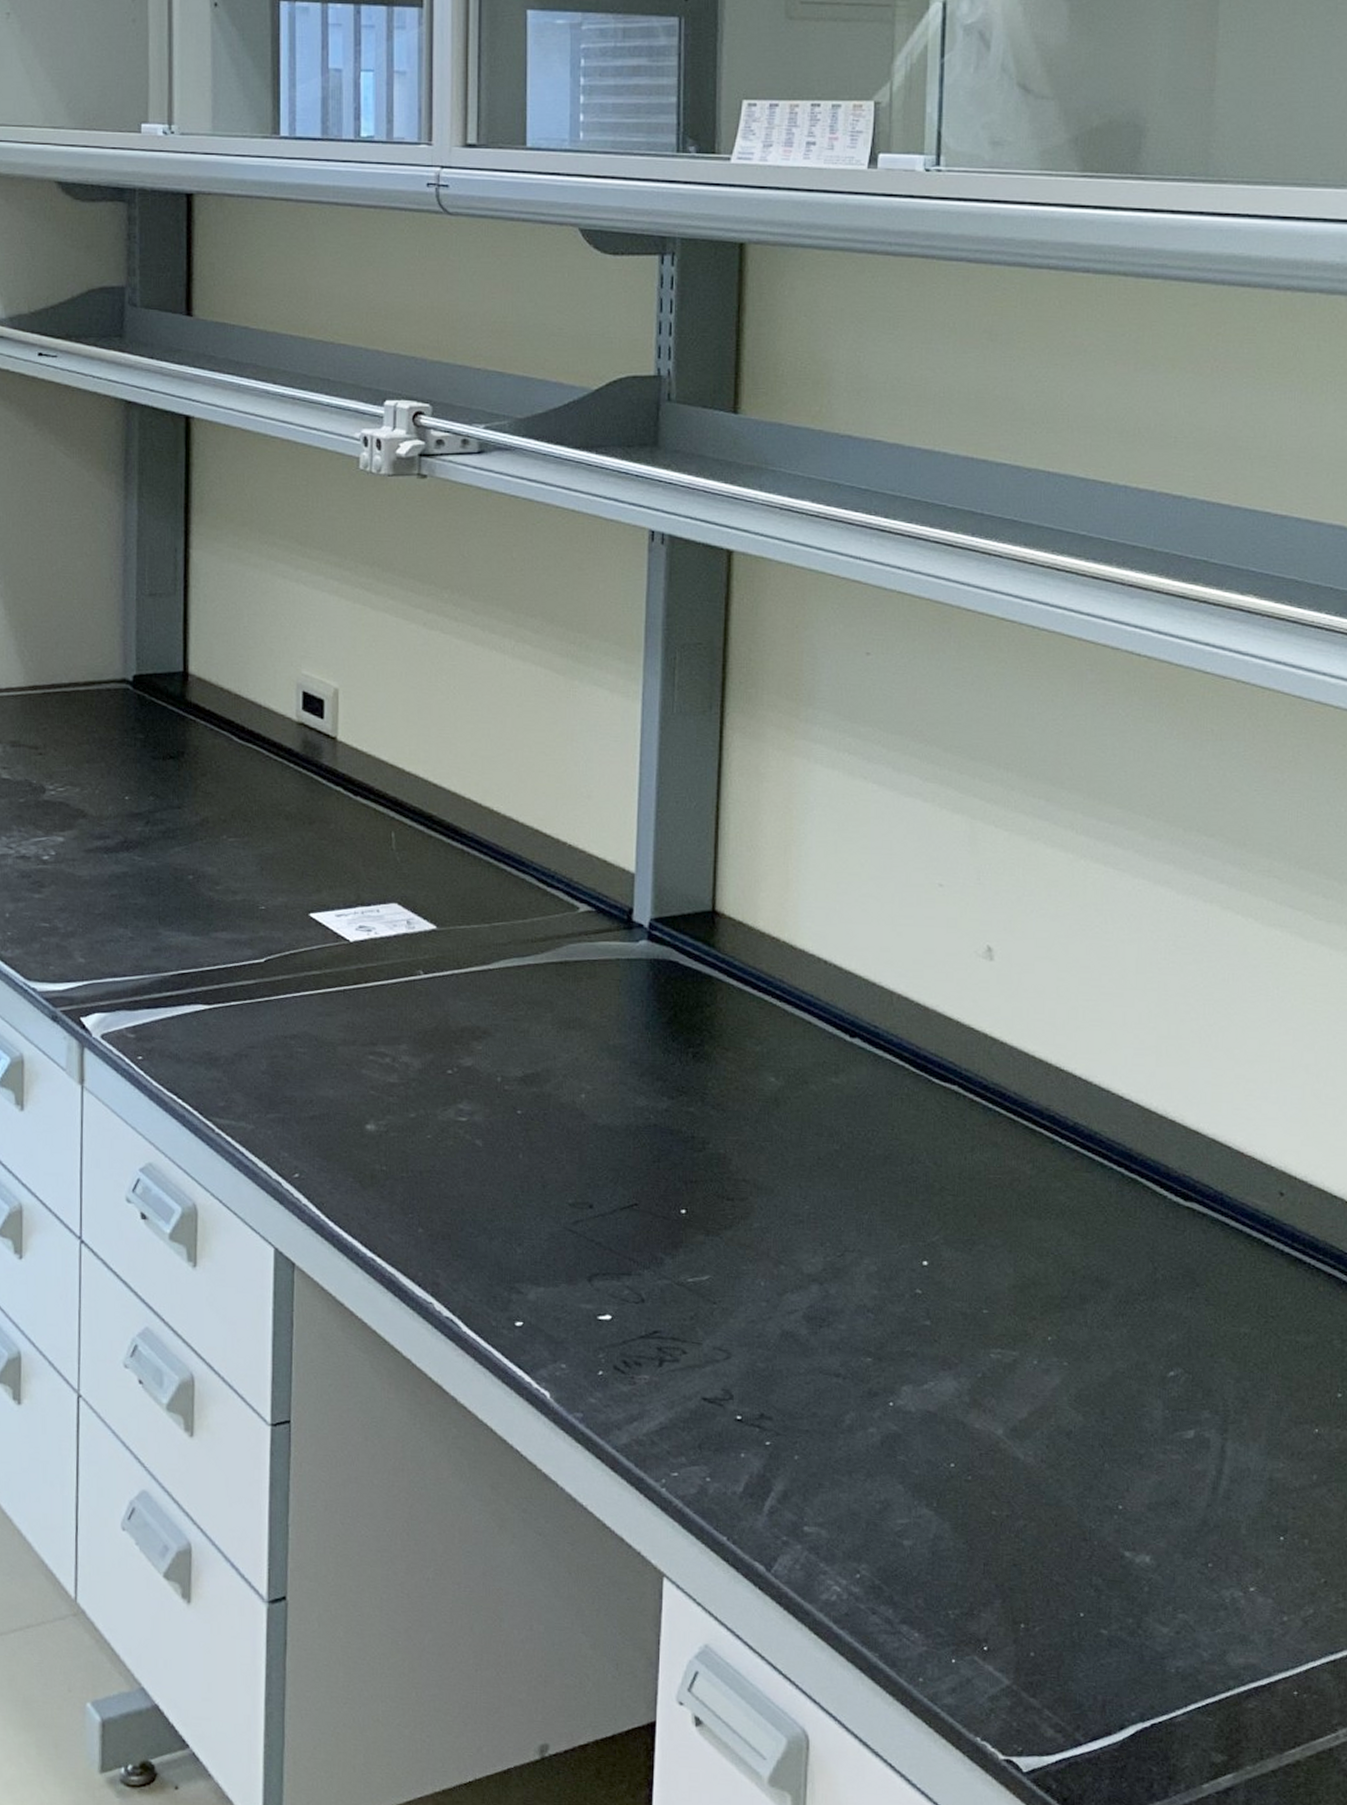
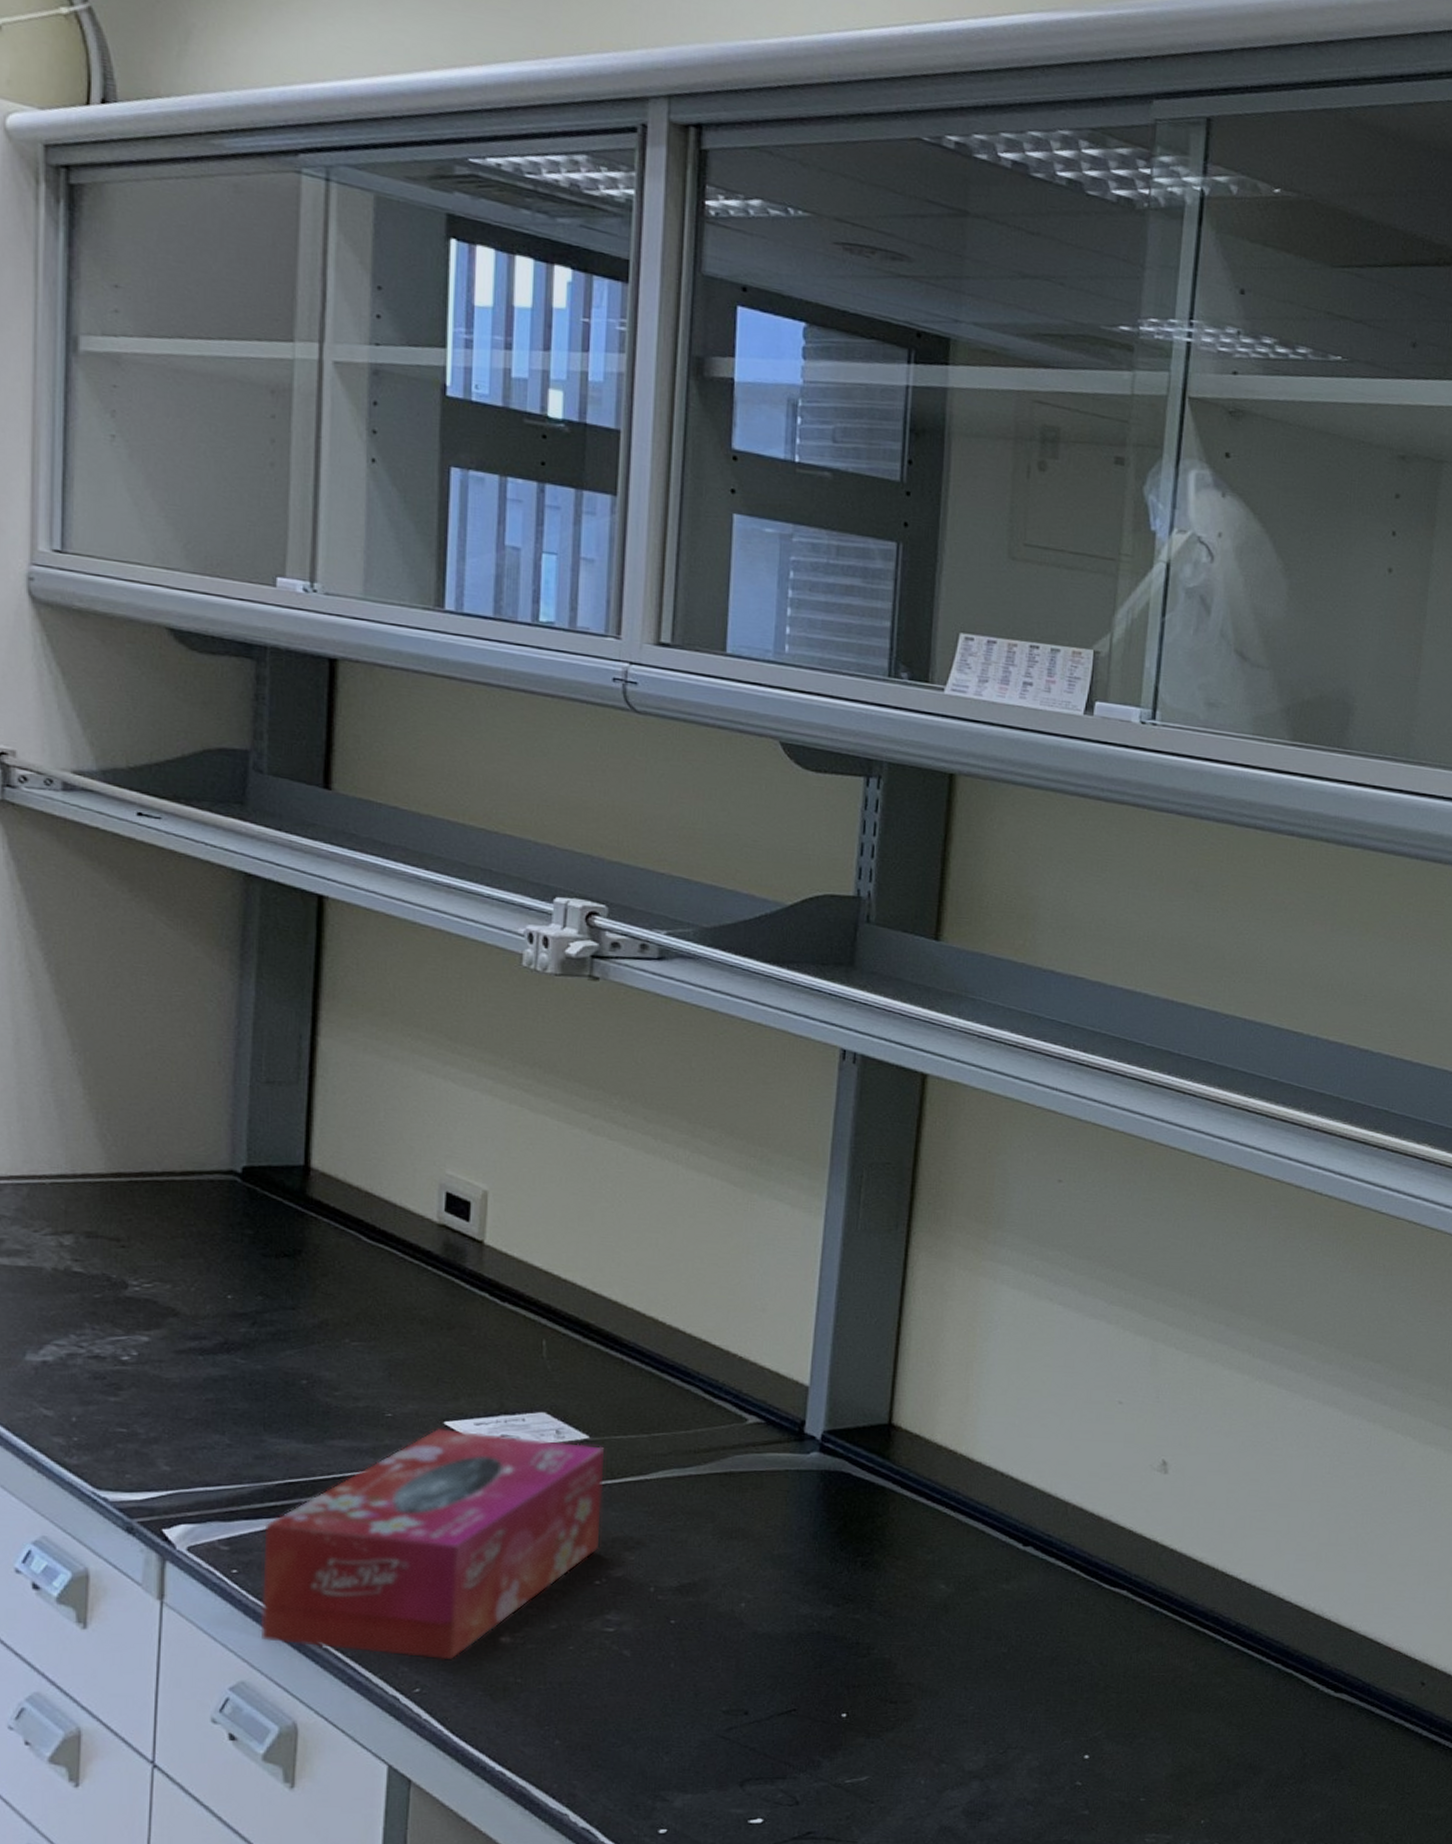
tissue box: none [163,921,451,1147] -> present [260,1429,604,1661]

